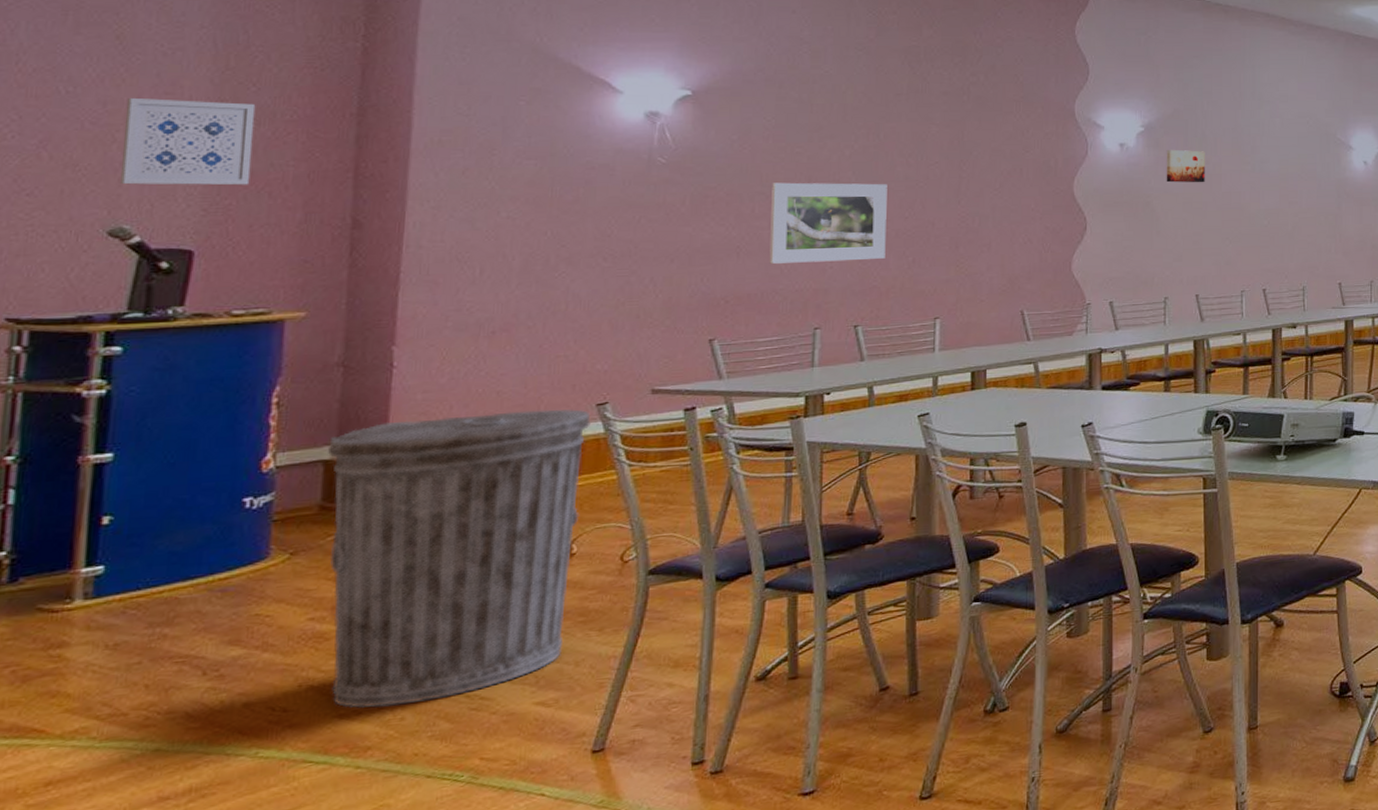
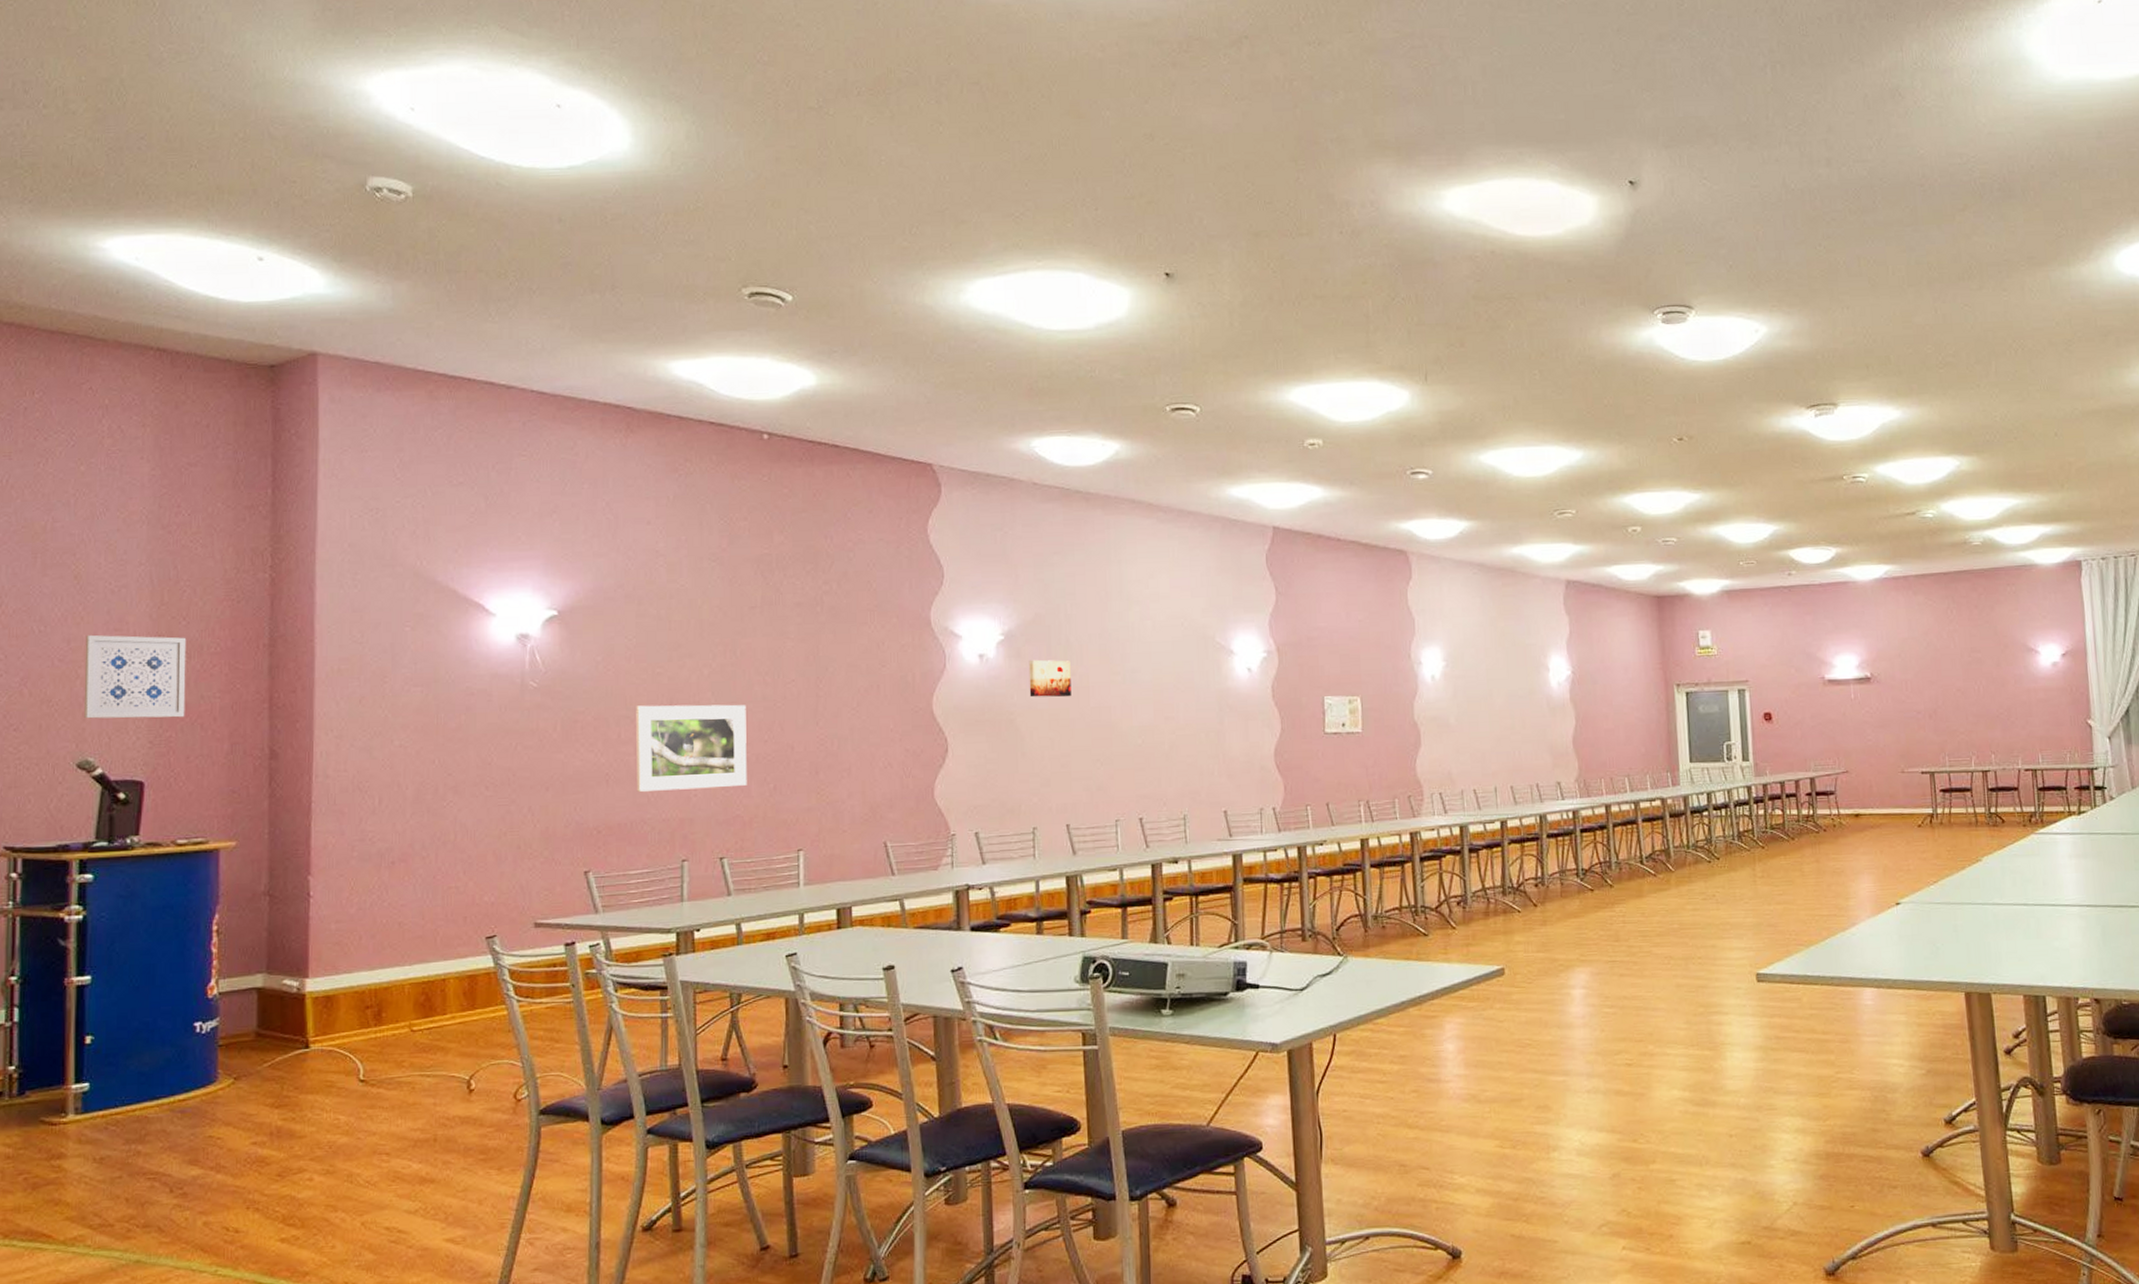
trash can: present [328,409,591,708] -> none [260,941,482,1234]

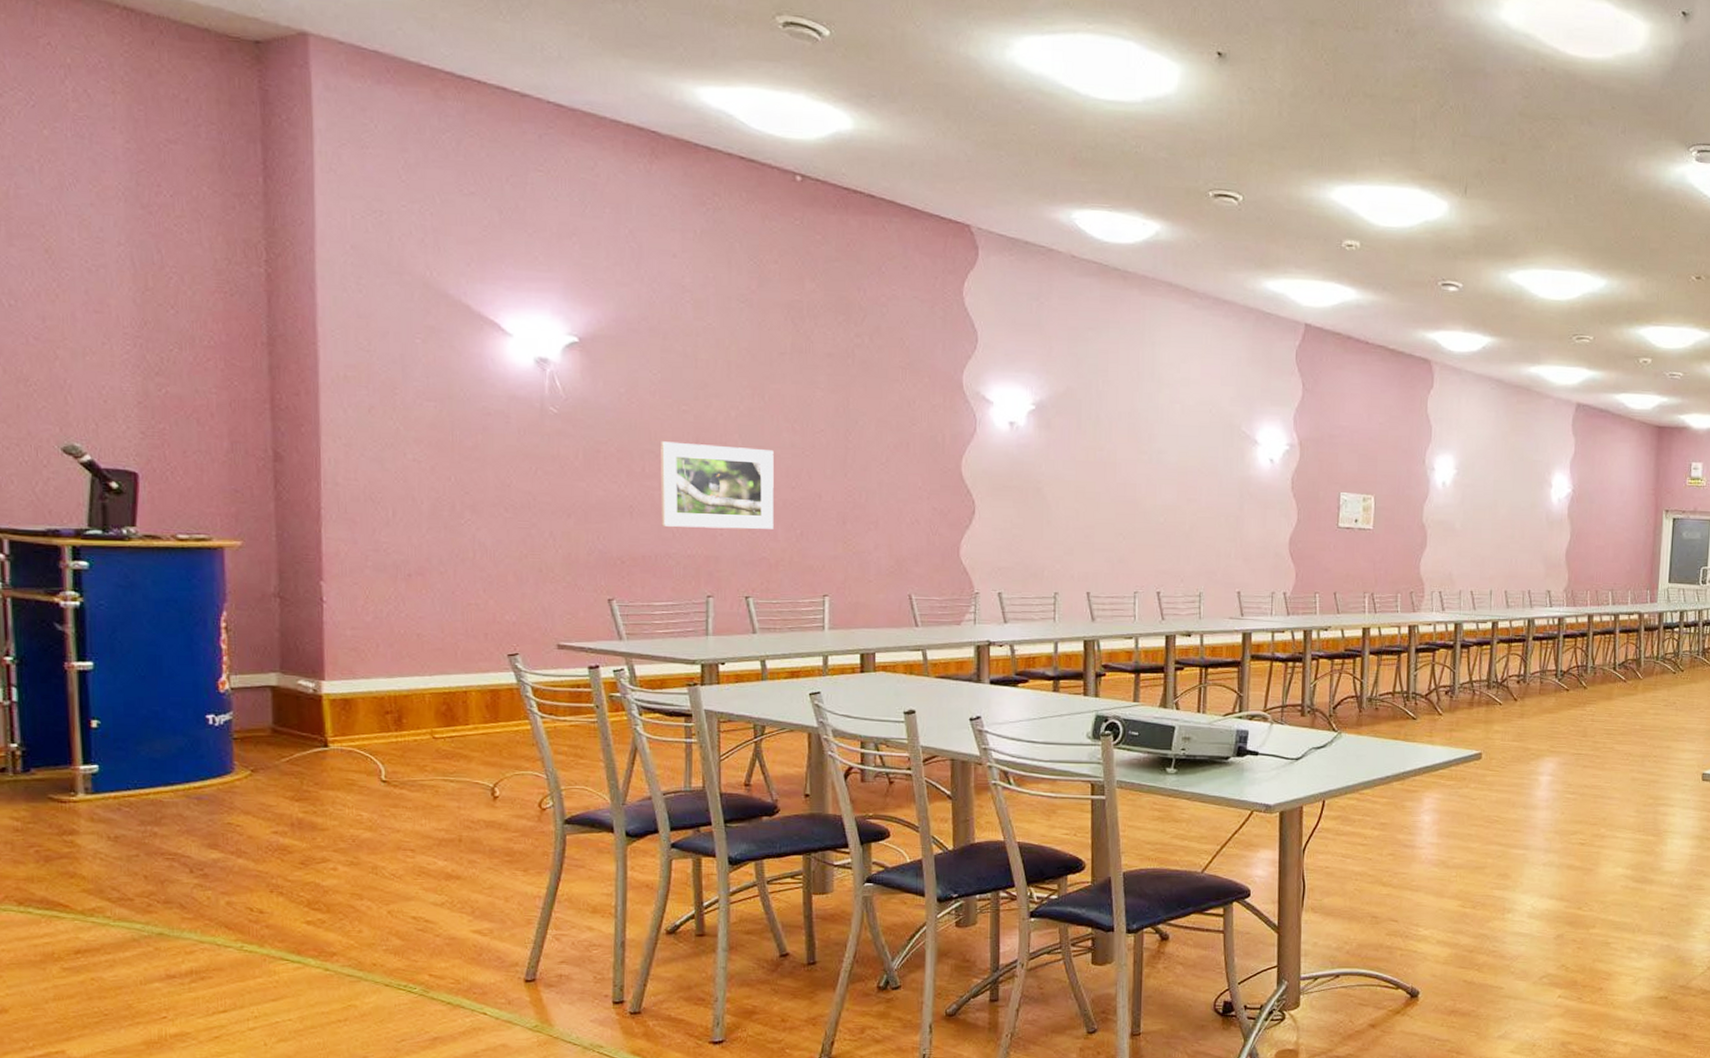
wall art: present [83,634,187,719] -> none [62,314,179,410]
wall art: present [1028,659,1071,698] -> none [1057,431,1099,471]

